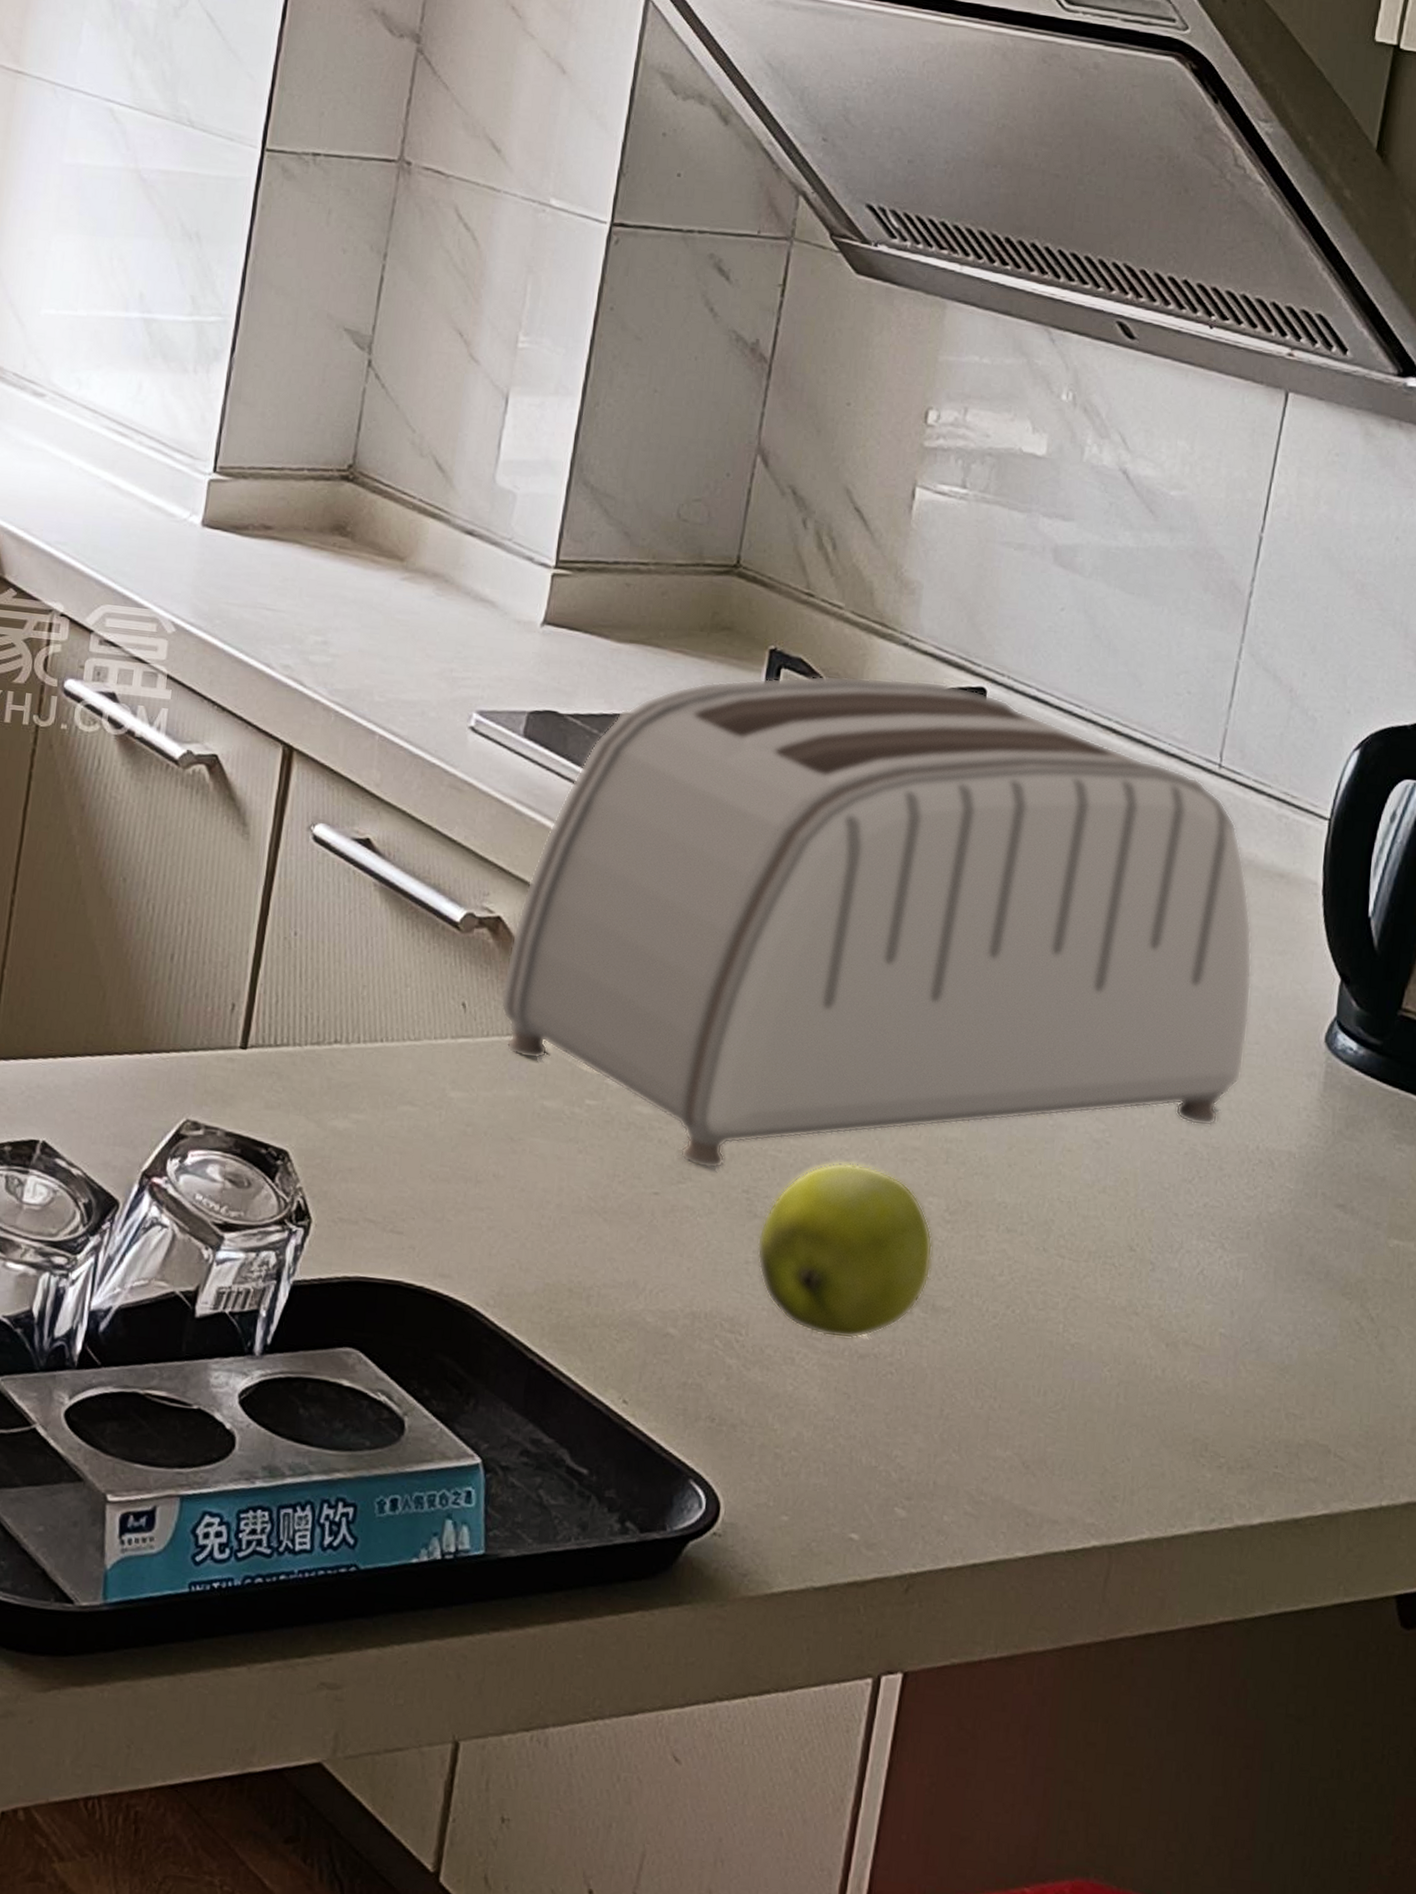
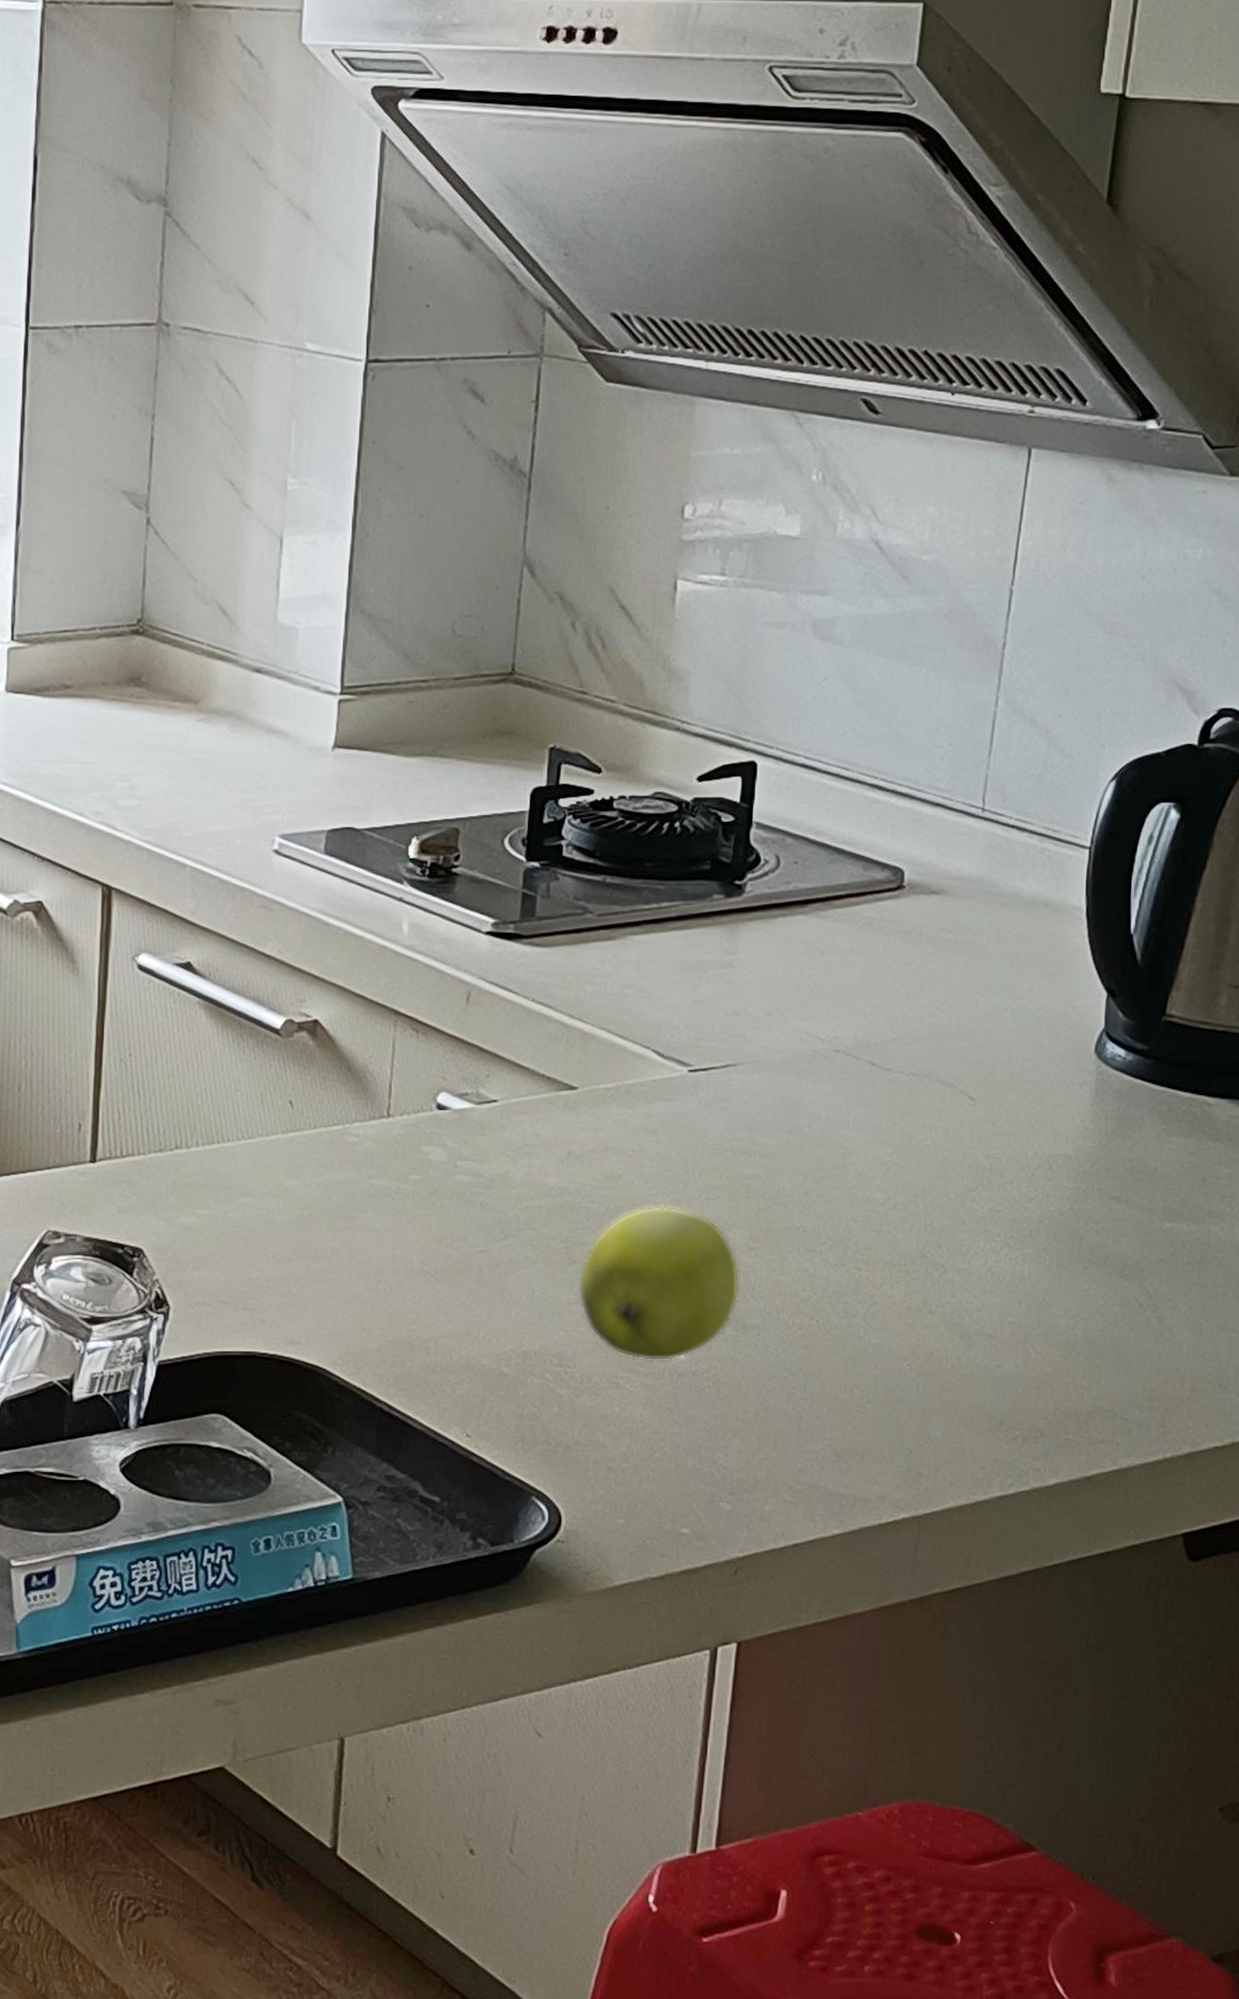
toaster: present [500,675,1252,1170] -> none [324,761,1023,1225]

